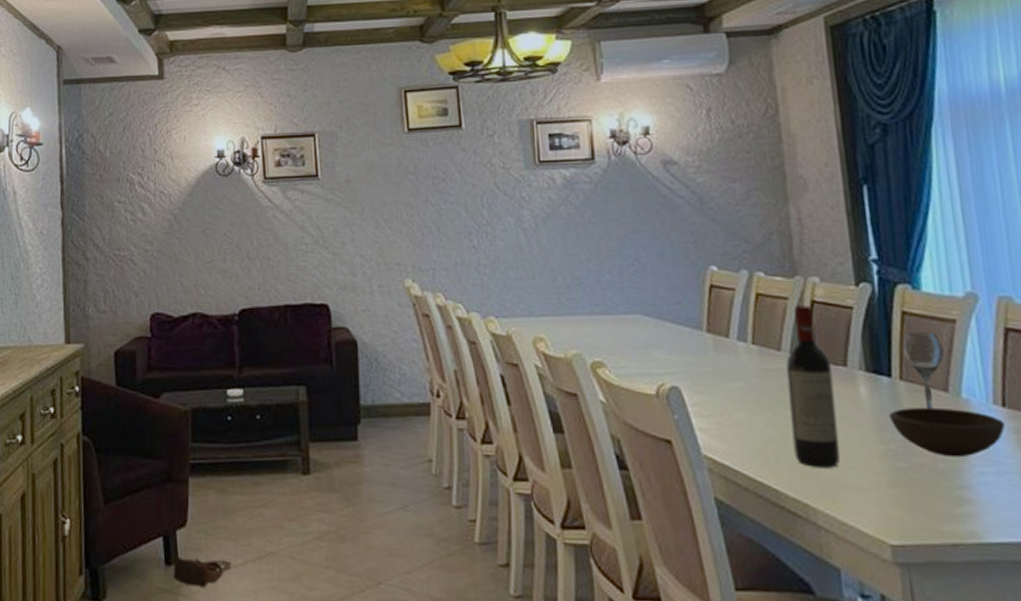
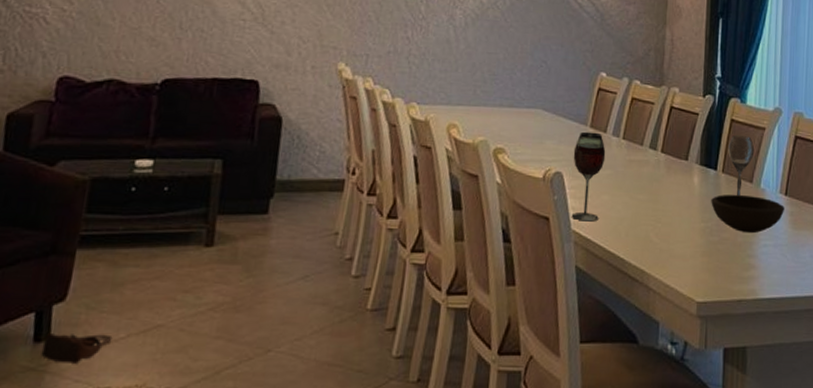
wineglass: none [689,337,735,445] -> present [571,131,606,222]
wine bottle: present [786,305,841,468] -> none [640,109,678,241]

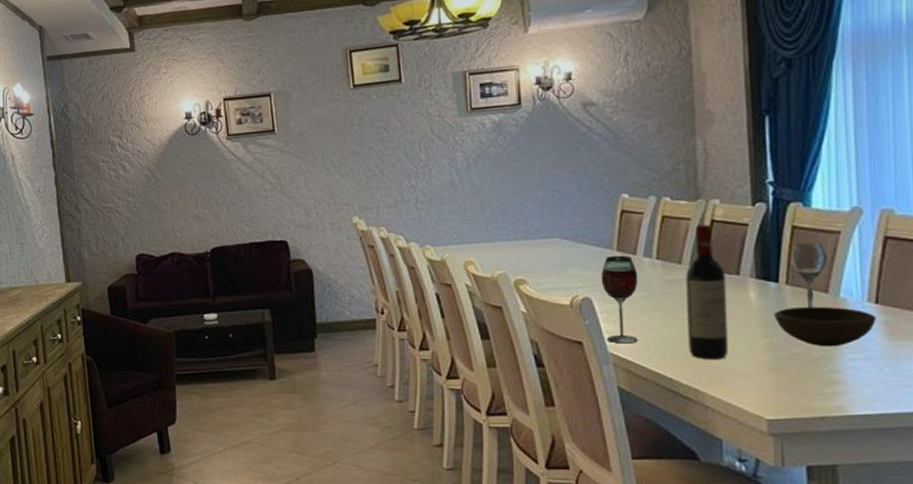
handbag: present [40,334,113,363] -> none [166,448,214,469]
wine bottle: none [640,109,678,241] -> present [685,224,729,359]

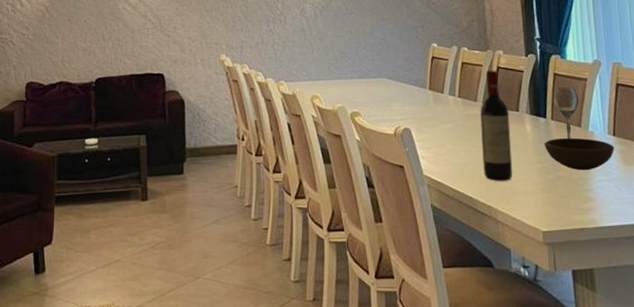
wineglass: present [601,255,638,344] -> none [417,93,446,168]

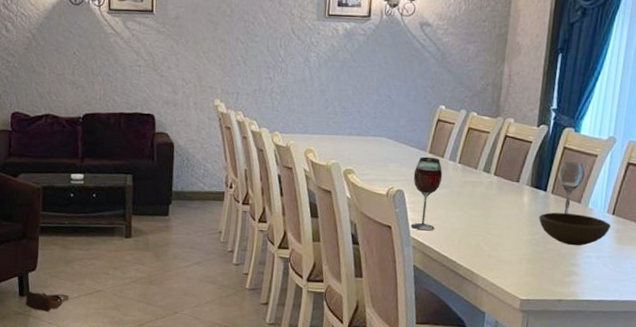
handbag: none [41,267,87,289] -> present [25,291,69,312]
wineglass: none [417,93,446,168] -> present [410,156,443,231]
wine bottle: present [480,70,513,181] -> none [471,138,509,249]

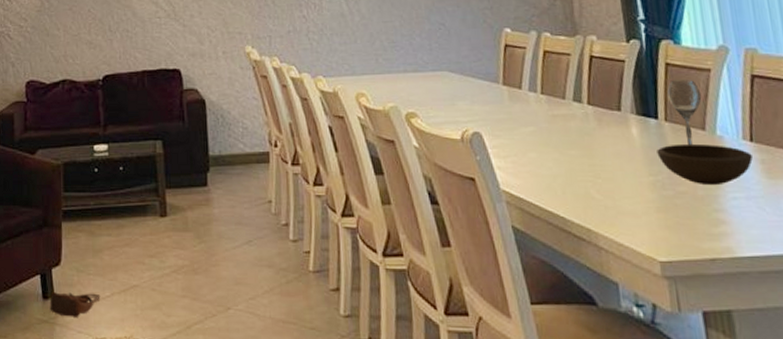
wineglass: present [410,156,443,231] -> none [489,89,529,180]

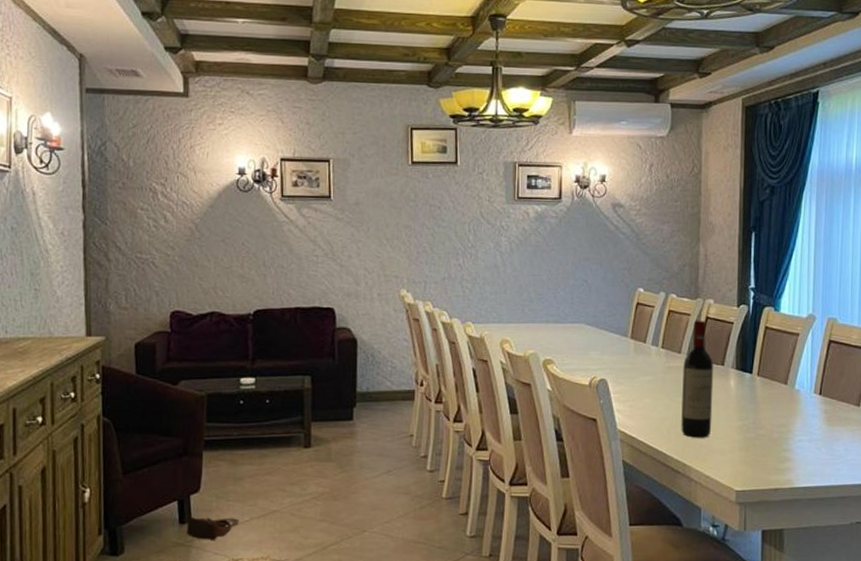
wine bottle: none [569,60,617,198] -> present [681,320,714,438]
bowl: present [657,143,753,186] -> none [747,395,819,430]
wineglass: present [666,80,702,145] -> none [762,342,789,396]

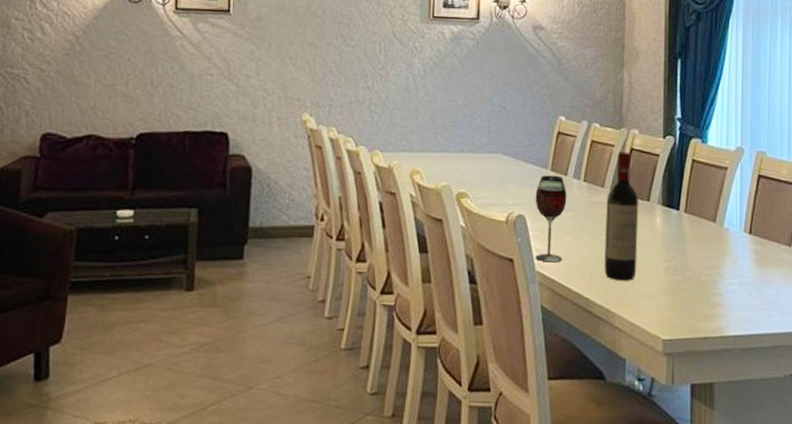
handbag: present [186,517,239,540] -> none [41,373,106,400]
wineglass: none [616,342,646,422] -> present [535,175,567,263]

